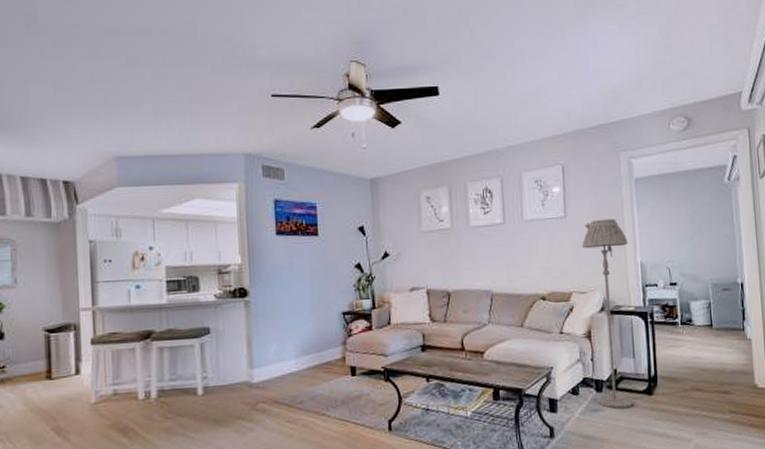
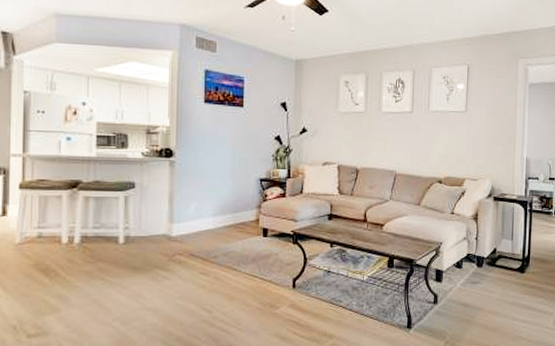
floor lamp: present [581,218,633,409] -> none [477,116,518,282]

